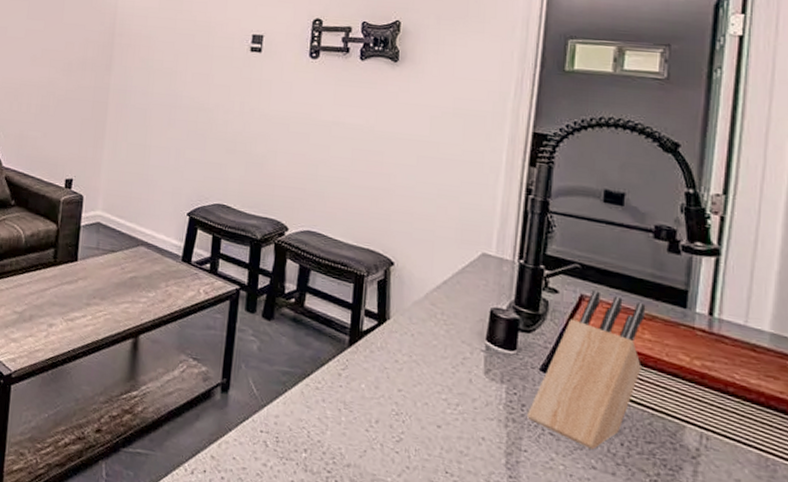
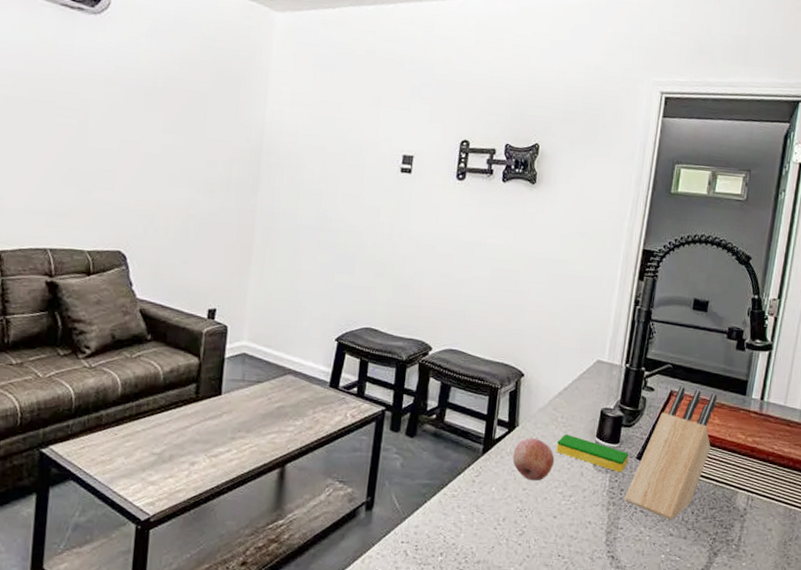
fruit: none [384,333,436,383] -> present [513,438,555,481]
dish sponge: none [436,333,529,385] -> present [556,434,629,473]

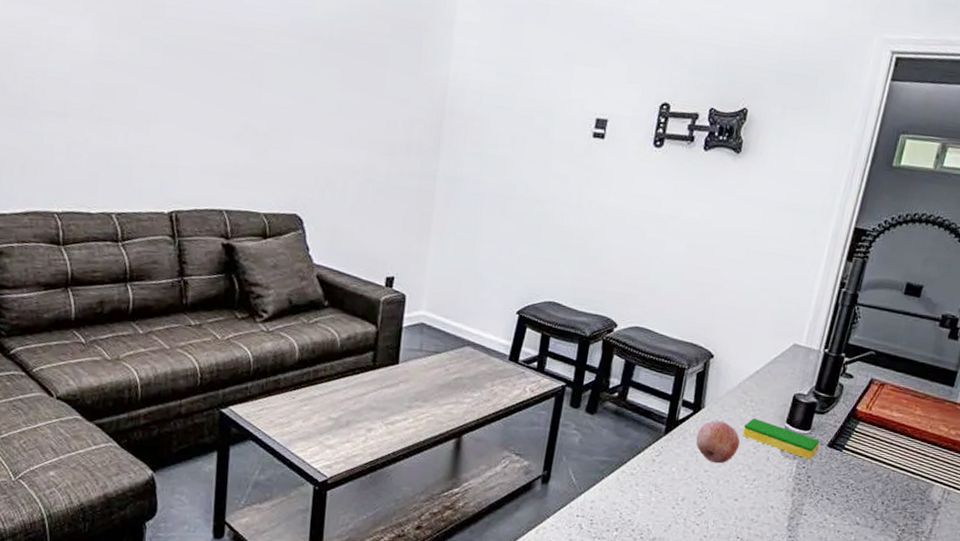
knife block: present [624,386,718,520] -> none [811,374,922,509]

